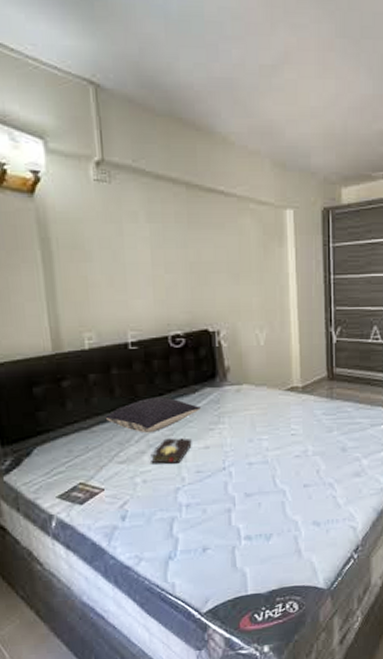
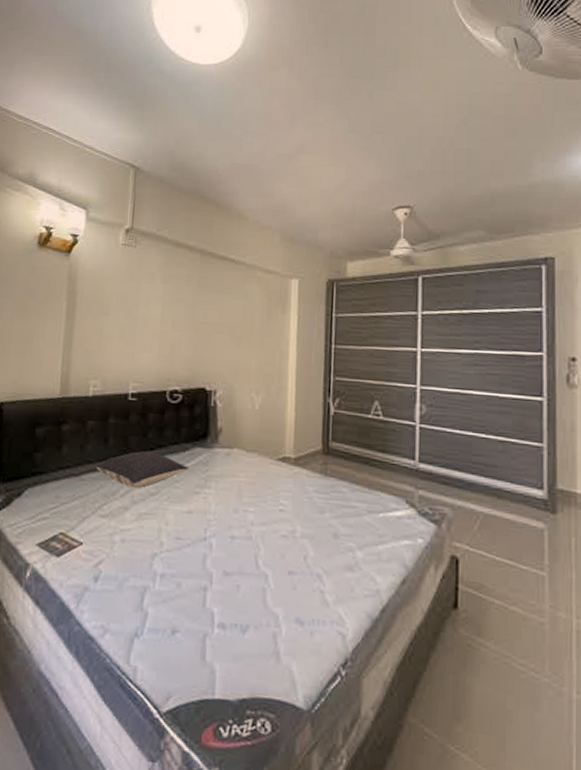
hardback book: present [150,437,192,464] -> none [132,495,176,526]

